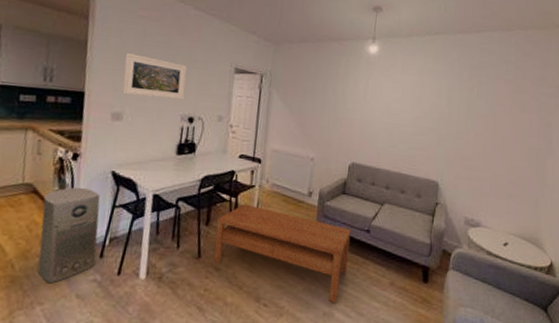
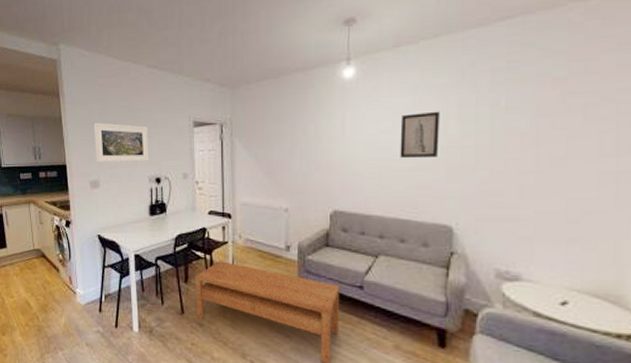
air purifier: present [37,187,100,284] -> none [50,250,97,333]
wall art: none [406,89,435,127] -> present [400,111,440,159]

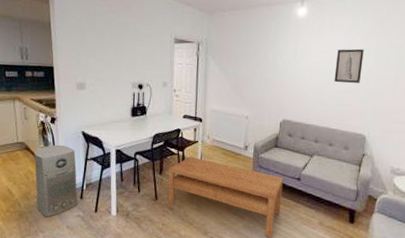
air purifier: none [50,250,97,333] -> present [34,144,78,218]
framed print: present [93,123,150,163] -> none [82,31,134,69]

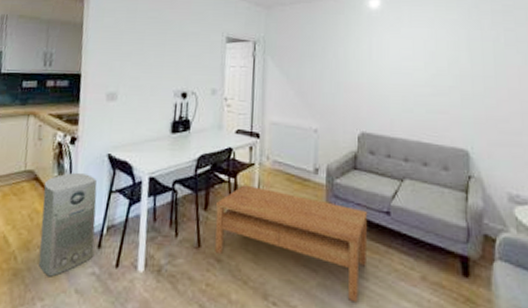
wall art: present [334,48,364,84] -> none [420,43,454,85]

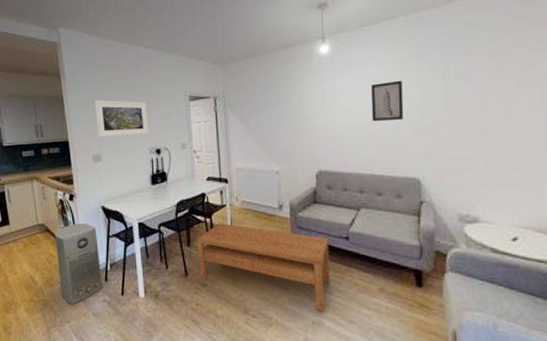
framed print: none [116,31,179,75] -> present [94,100,150,138]
wall art: none [420,43,454,85] -> present [371,80,404,122]

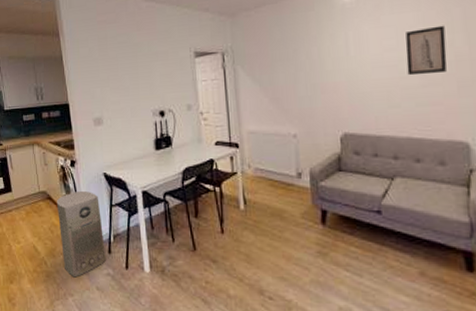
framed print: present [94,100,150,138] -> none [94,59,152,100]
coffee table: present [197,223,330,312] -> none [205,193,359,297]

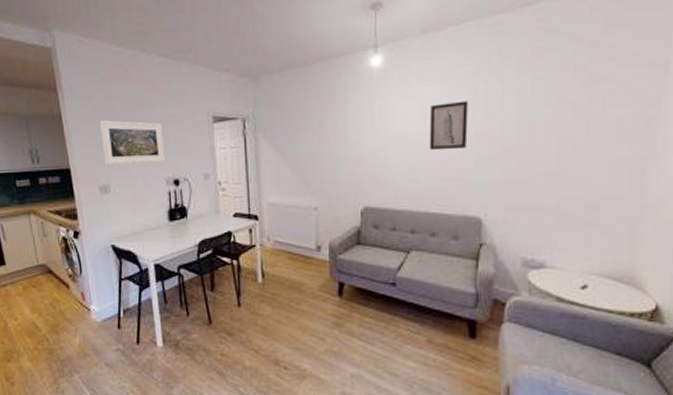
air purifier: present [56,190,107,278] -> none [58,263,116,354]
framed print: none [94,59,152,100] -> present [99,120,166,166]

